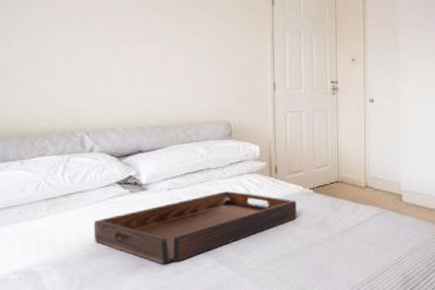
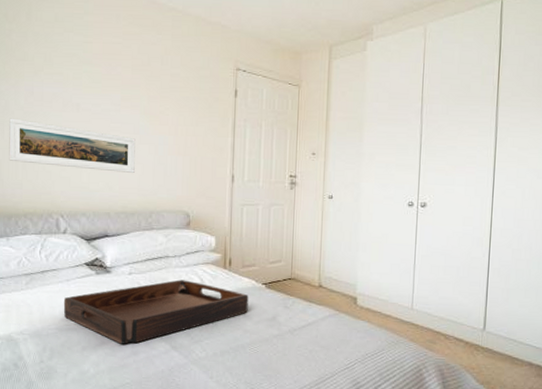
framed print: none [18,30,169,84] -> present [9,118,135,173]

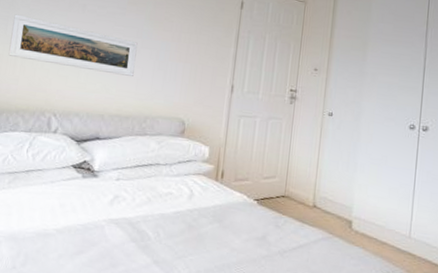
serving tray: present [63,279,249,344] -> none [43,189,239,255]

